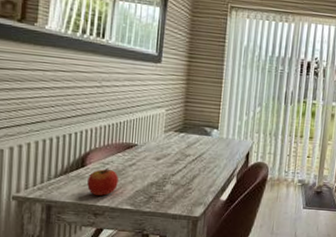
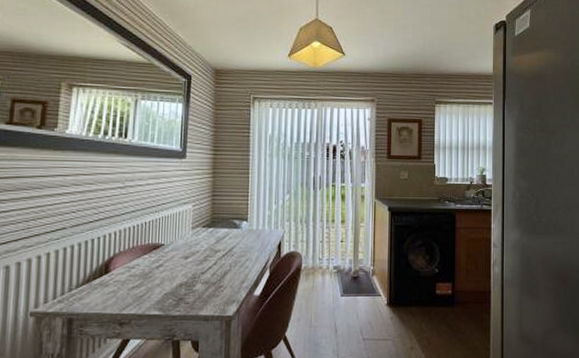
apple: present [87,167,118,196] -> none [112,271,145,303]

